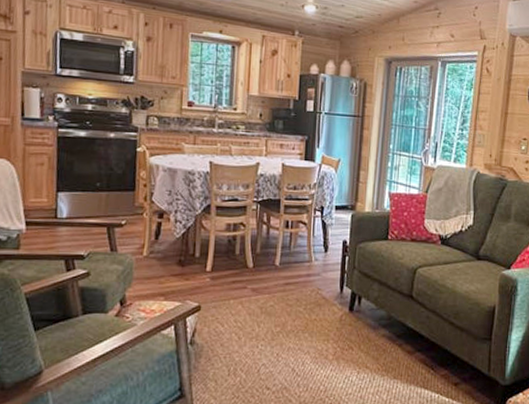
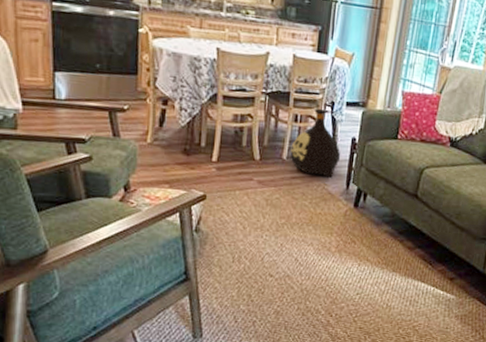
bag: none [283,213,333,282] -> present [290,108,341,178]

